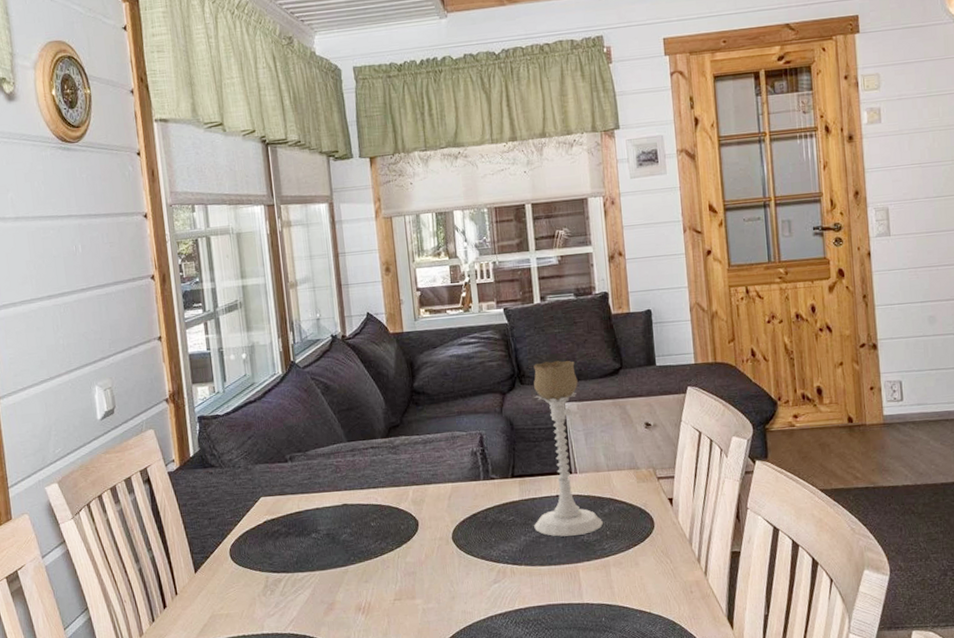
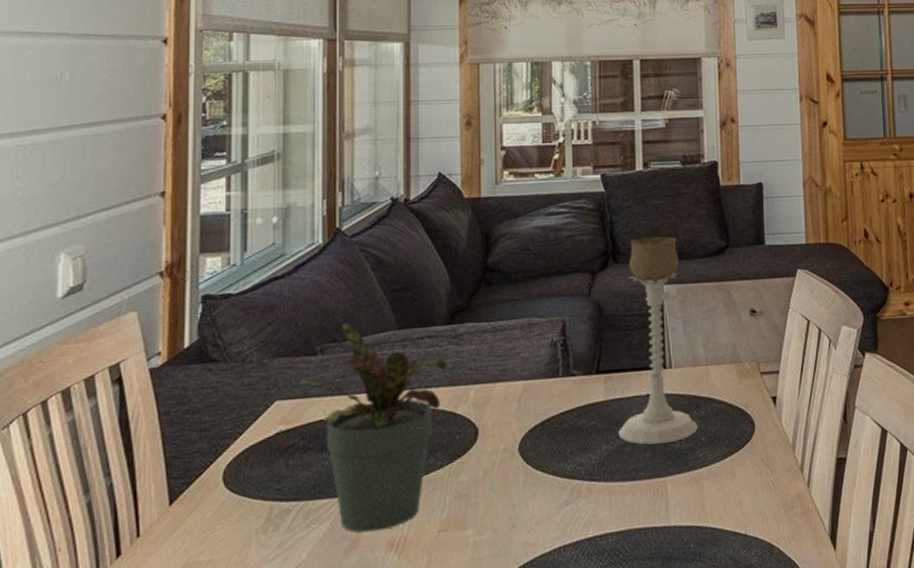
potted plant: none [276,436,389,599] -> present [299,322,447,533]

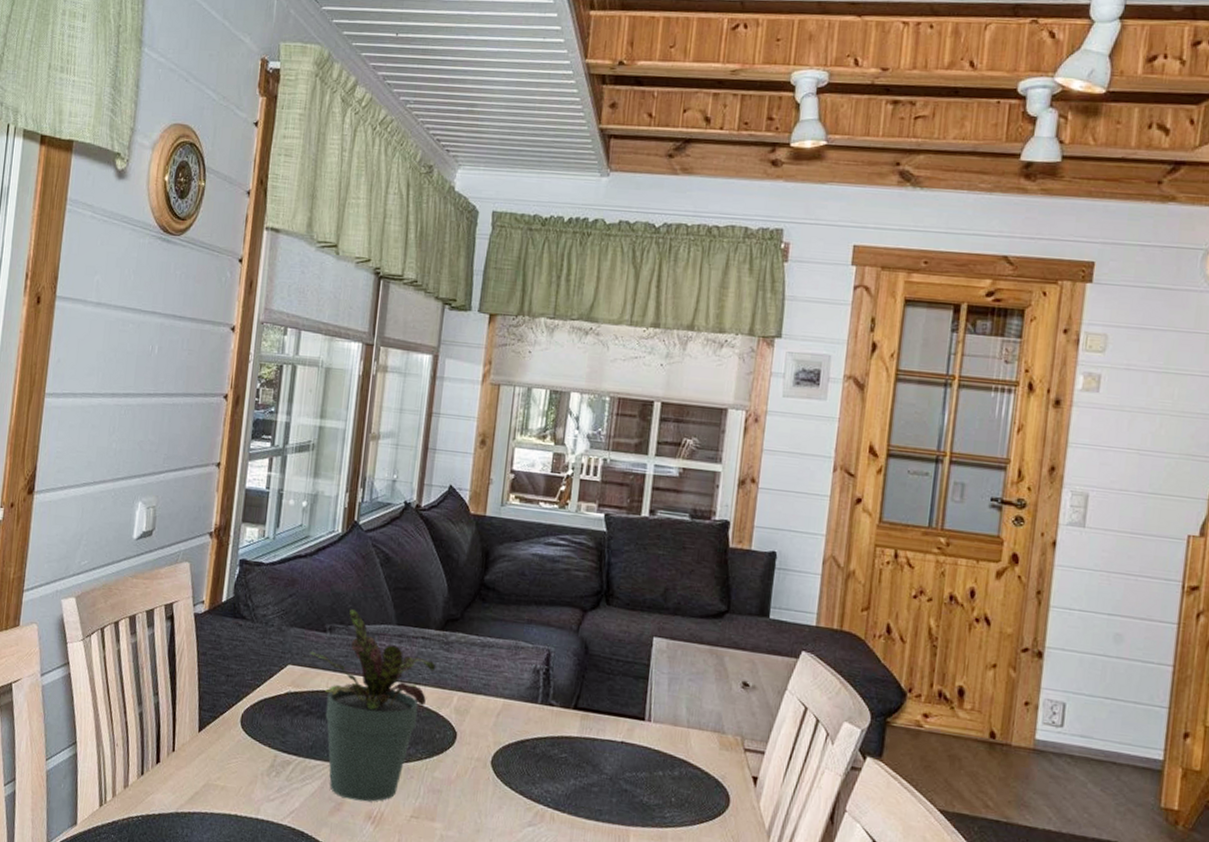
candle holder: present [618,236,698,445] -> none [588,584,674,795]

